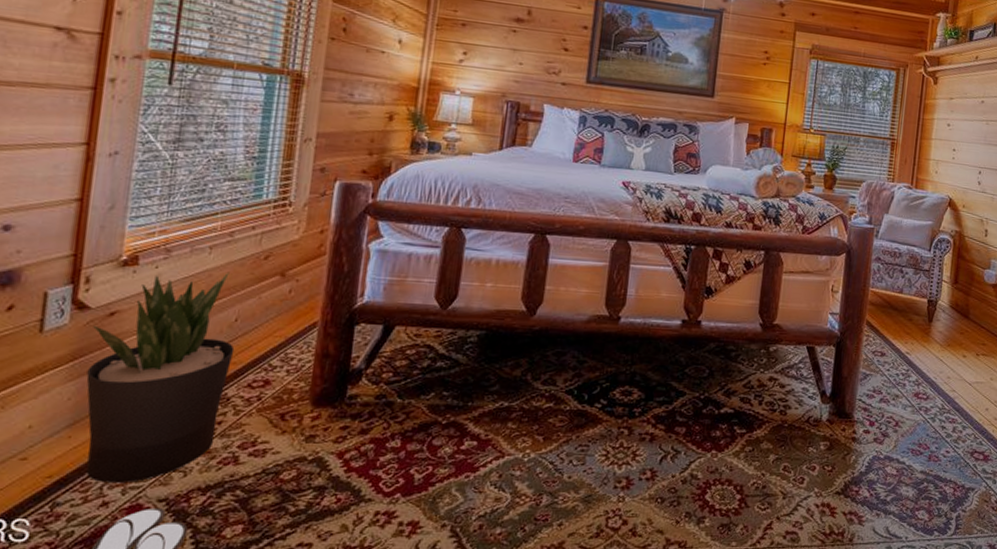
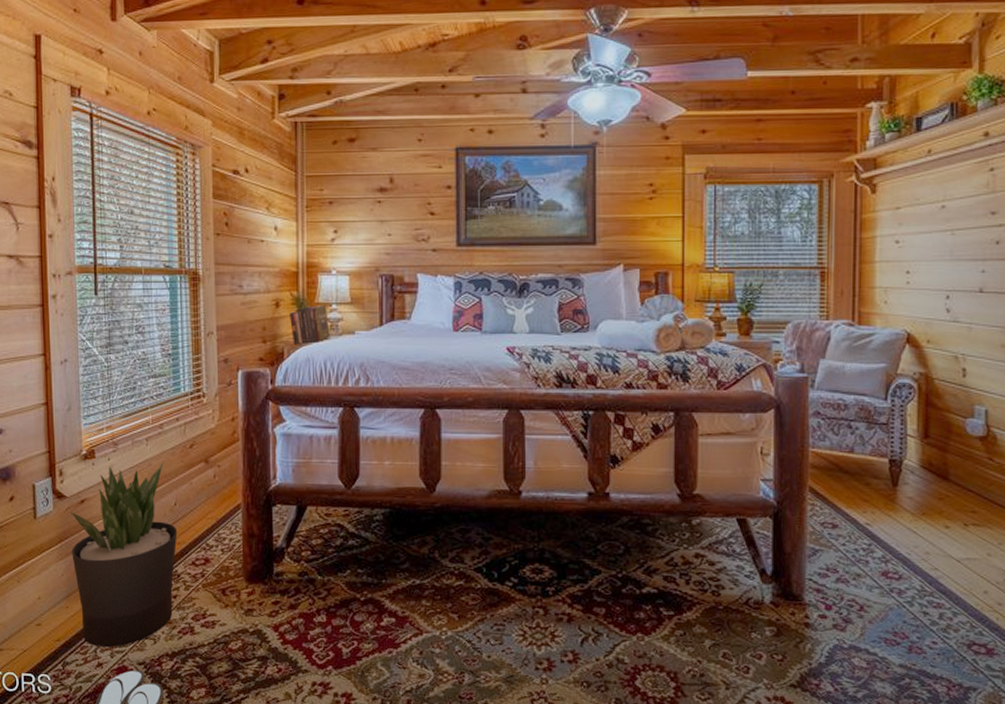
books: none [402,122,446,160] -> present [290,304,330,344]

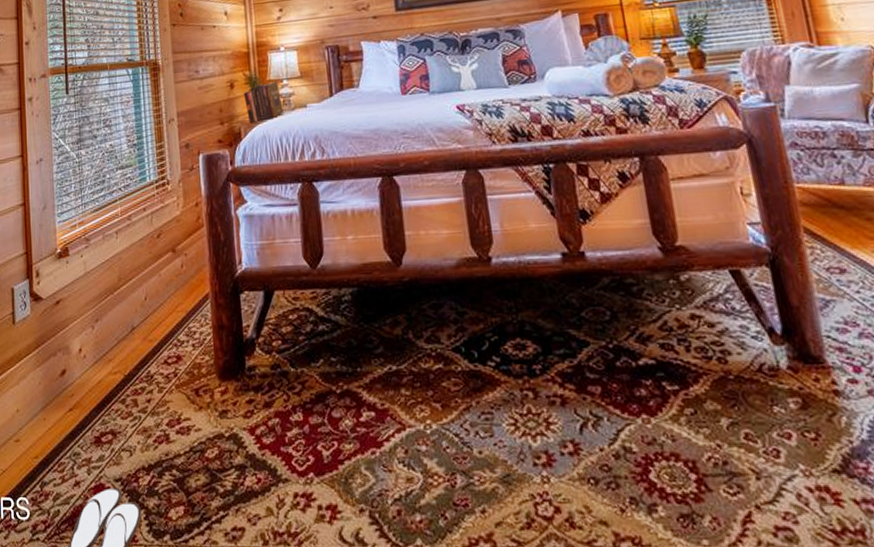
planter: present [70,460,178,647] -> none [47,253,149,462]

